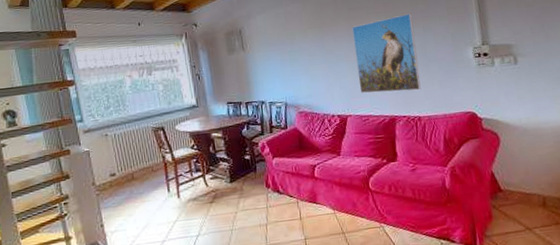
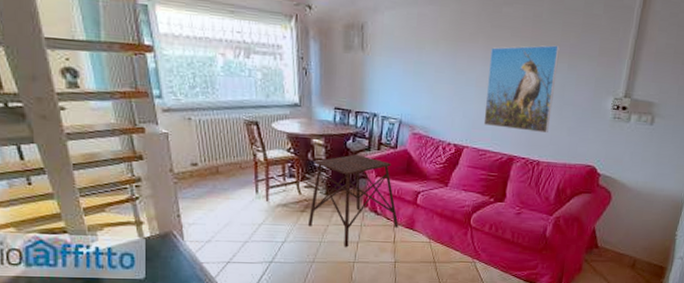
side table: none [216,140,302,232] -> present [308,154,399,248]

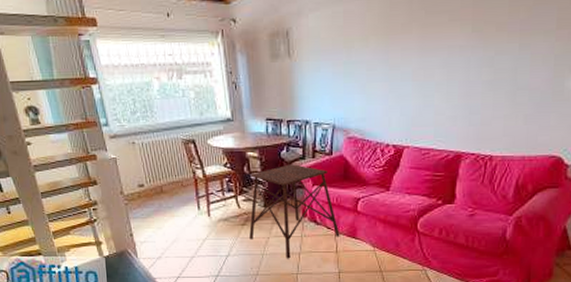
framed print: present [483,45,560,134] -> none [424,24,508,125]

